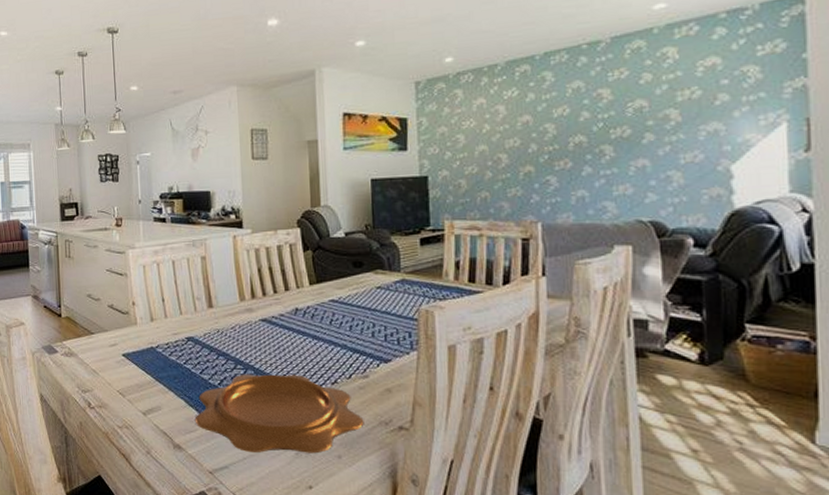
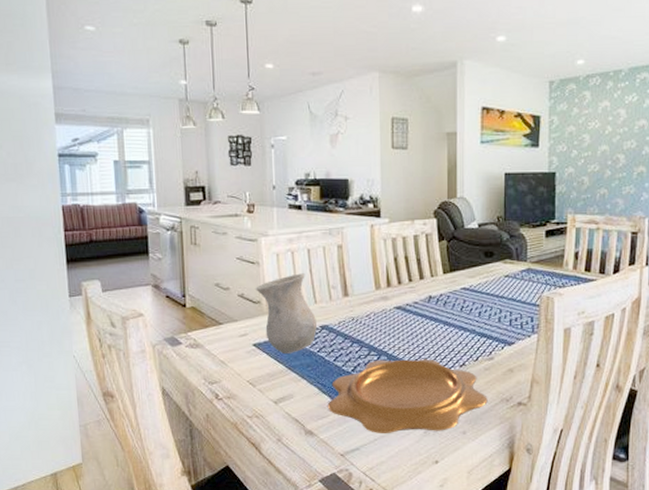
vase: none [123,283,183,365] -> present [254,272,317,353]

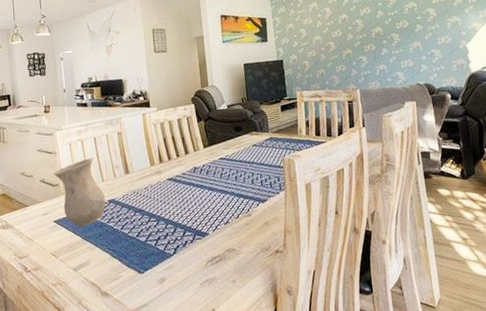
decorative bowl: present [327,359,488,433] -> none [118,220,251,289]

